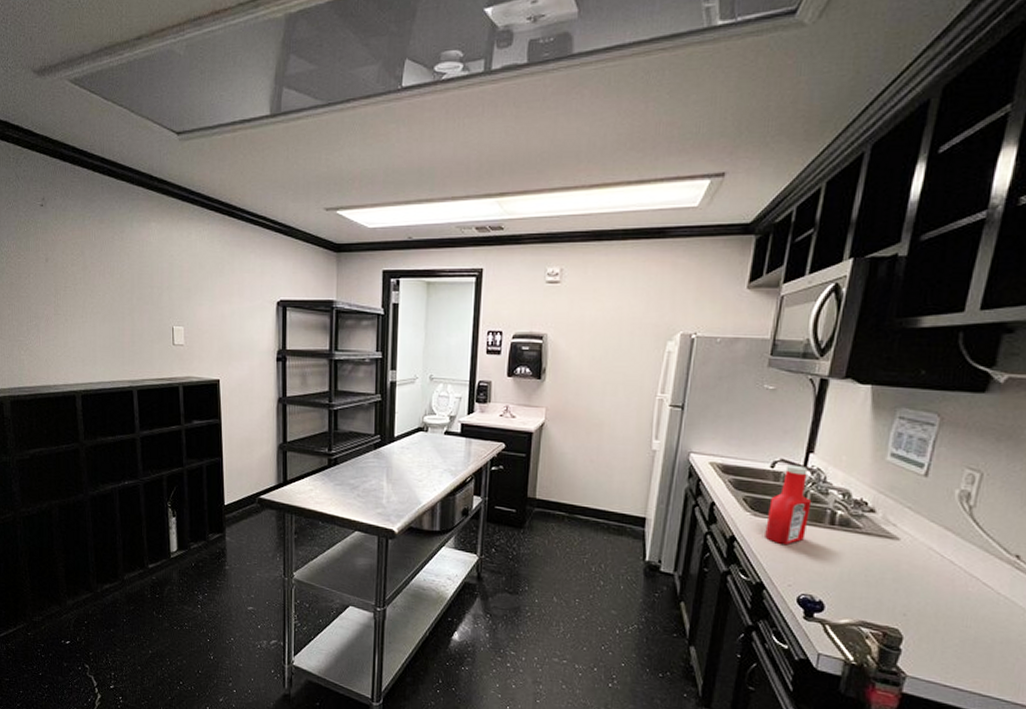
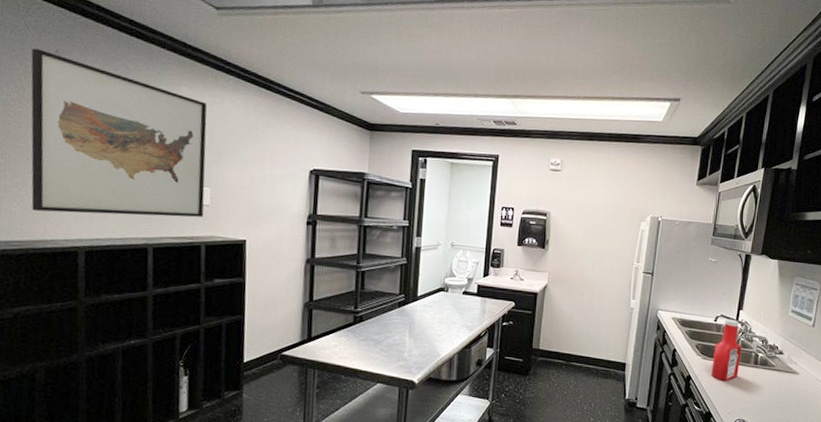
wall art: none [23,198,180,359] -> present [31,48,207,217]

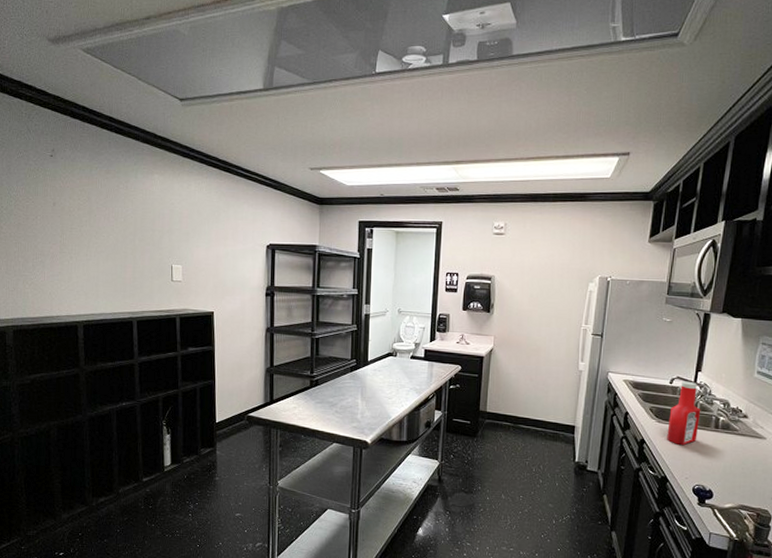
wall art: present [31,48,207,217] -> none [33,149,178,293]

